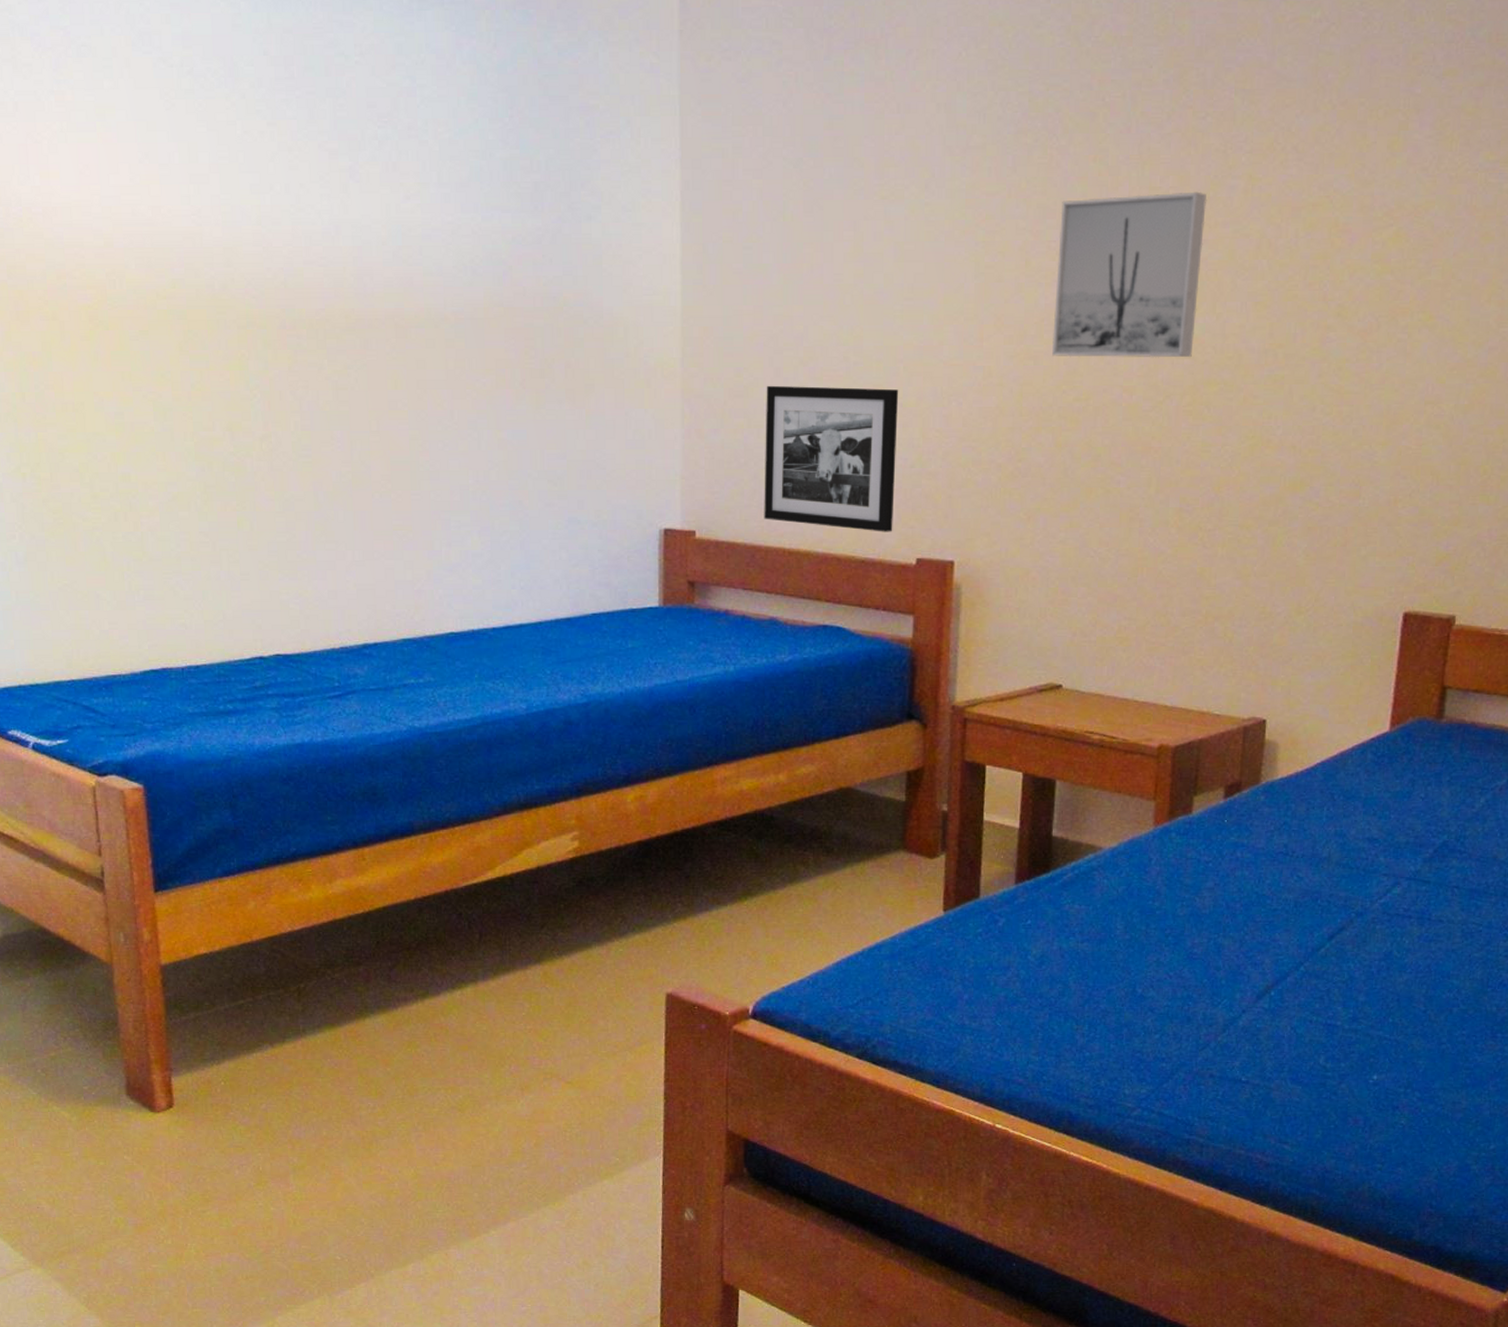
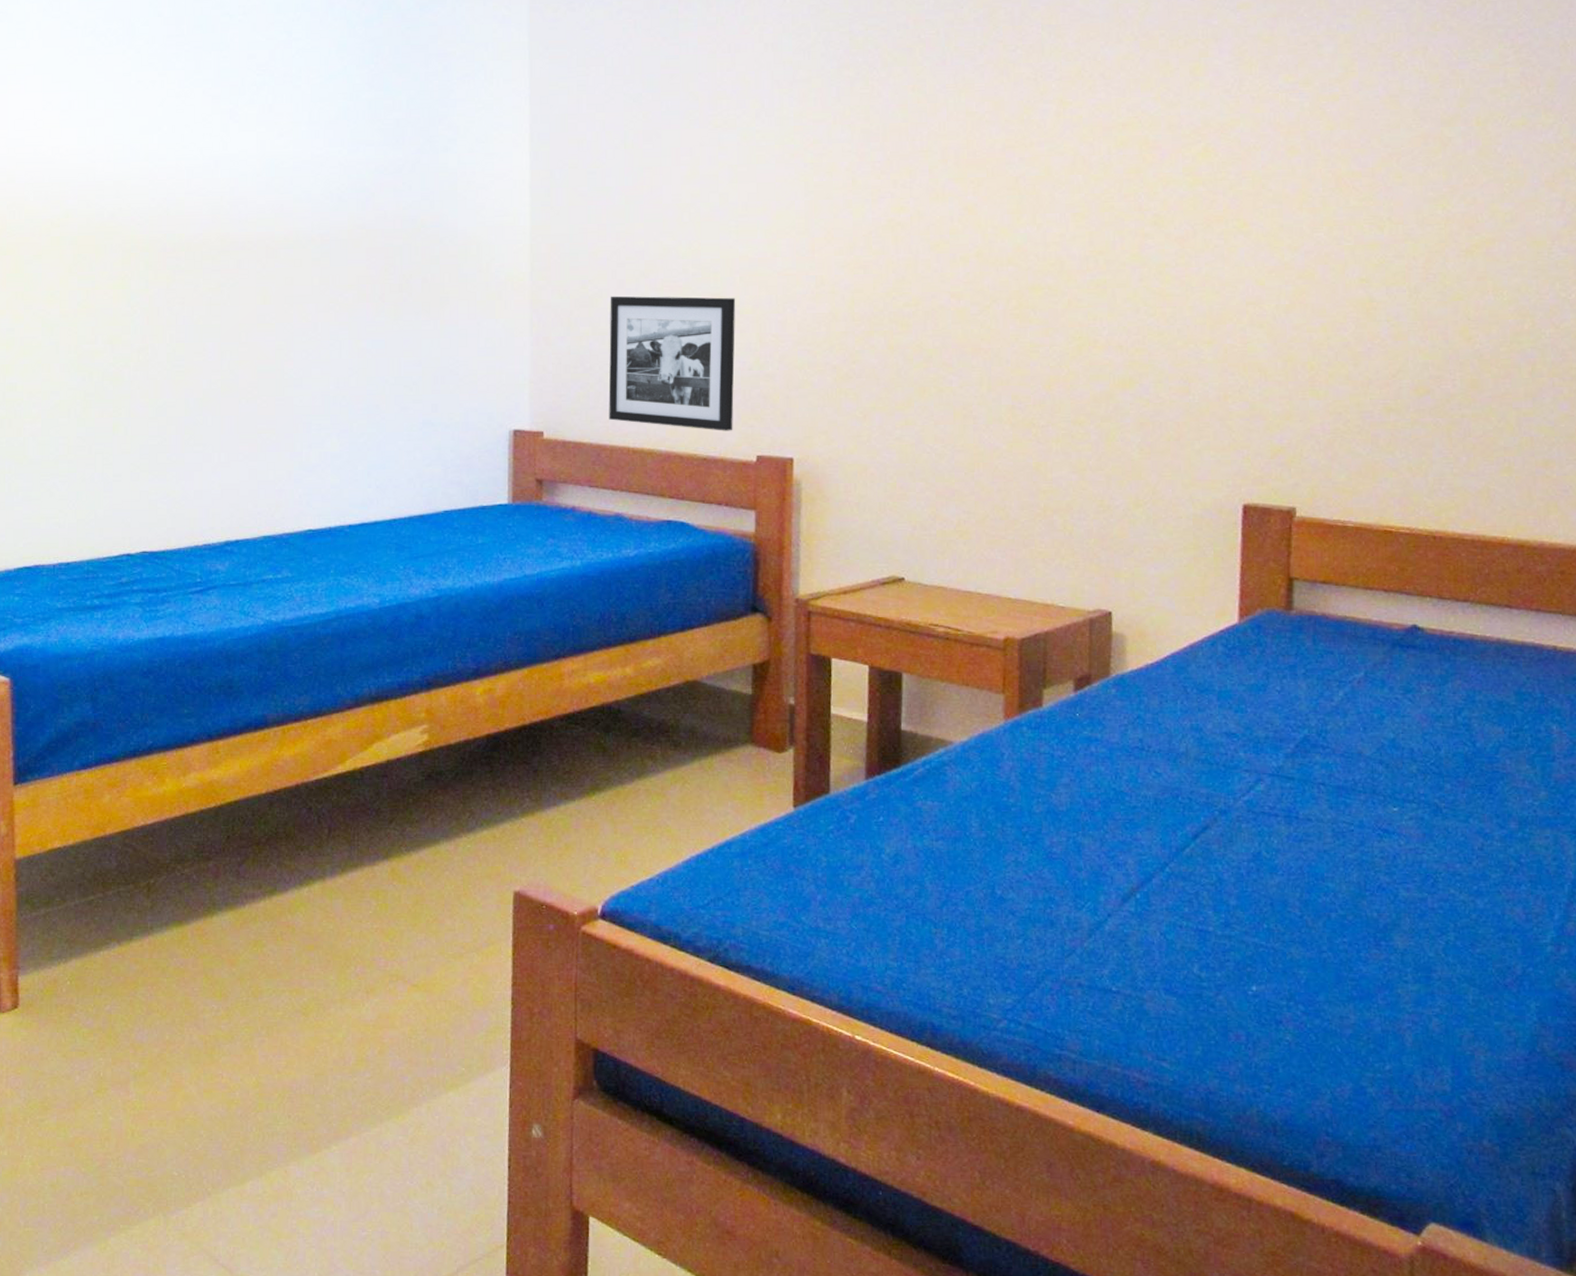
wall art: present [1052,191,1207,358] -> none [880,115,1022,266]

